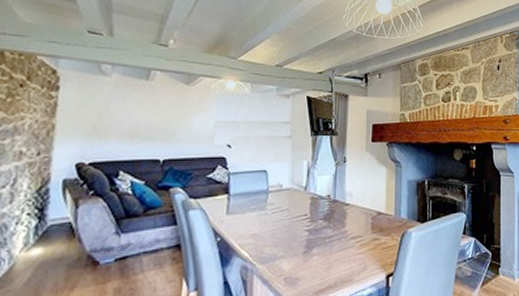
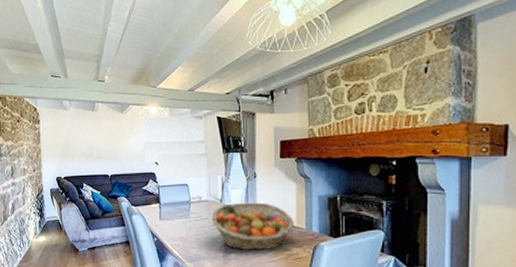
fruit basket: none [292,189,383,244] -> present [211,202,294,250]

